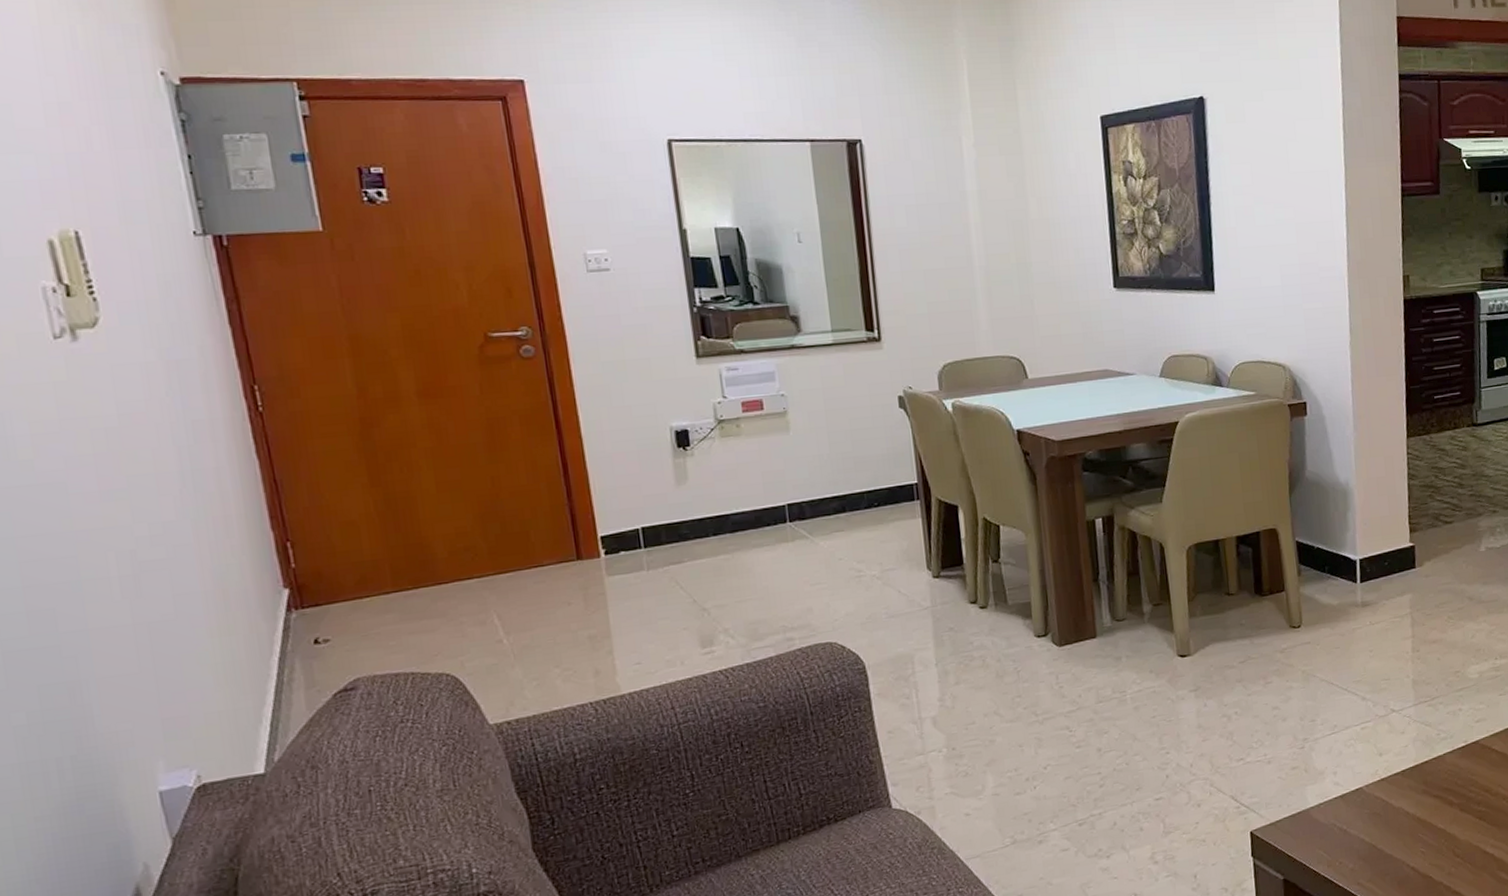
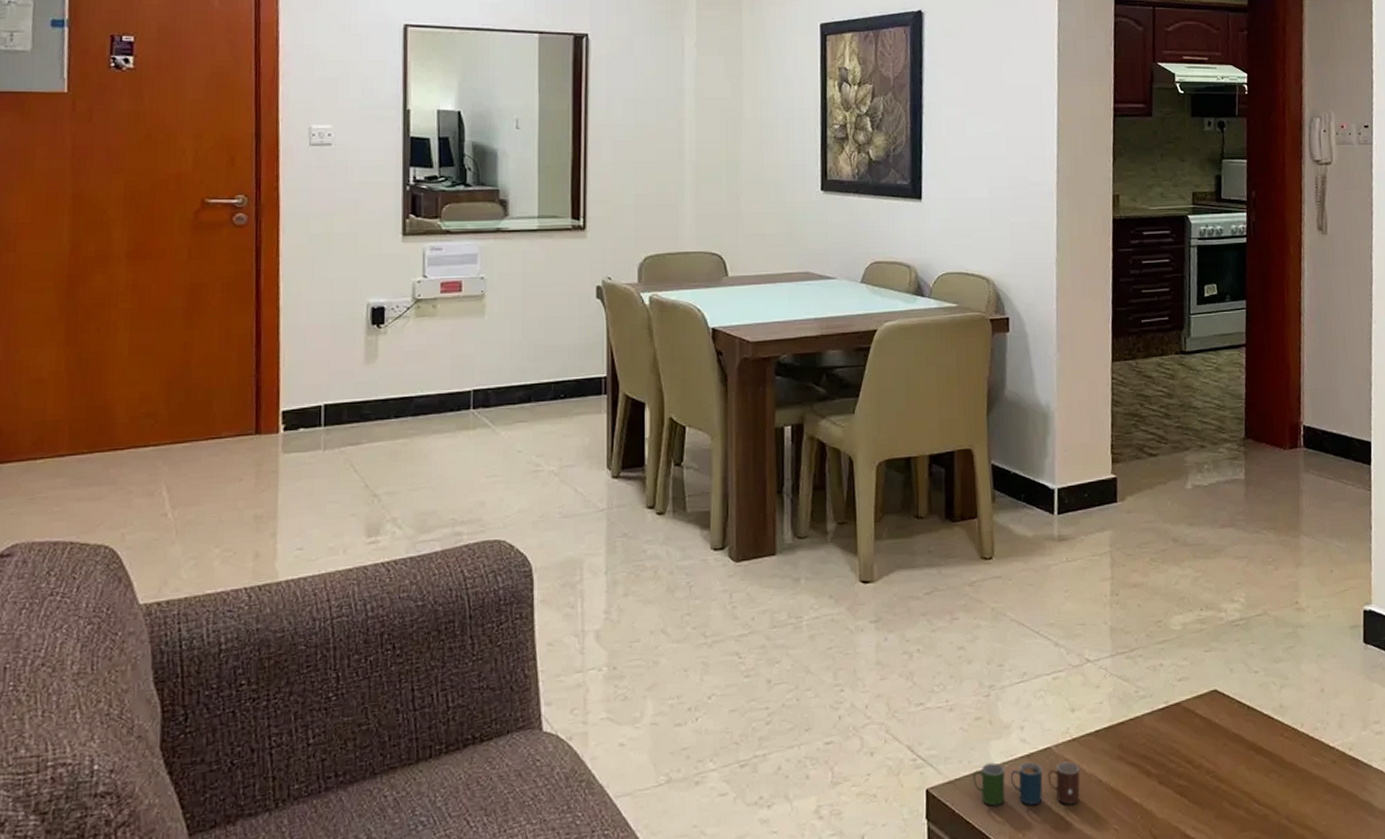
cup: none [1292,798,1390,841] -> present [973,761,1080,806]

